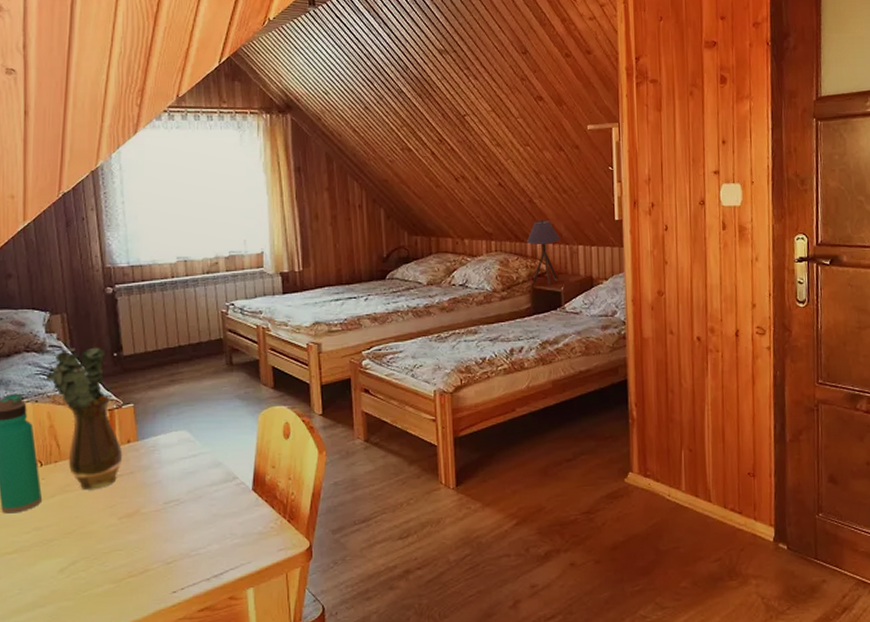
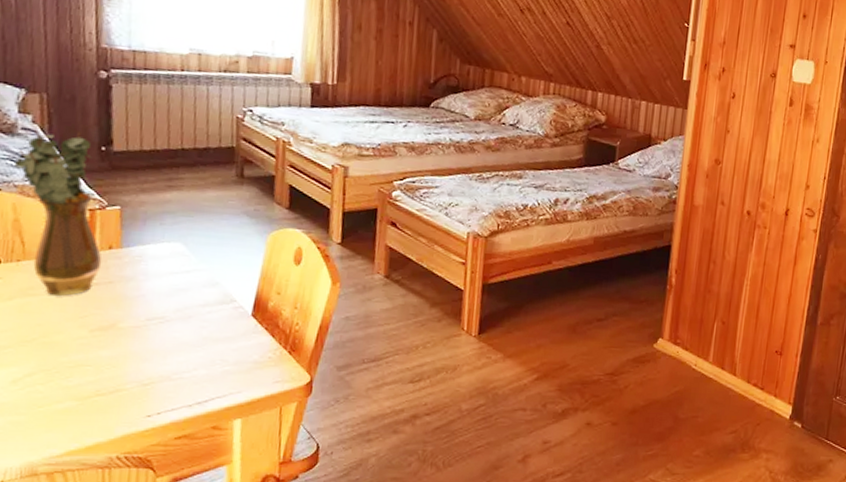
table lamp: present [526,220,560,286] -> none [587,68,624,139]

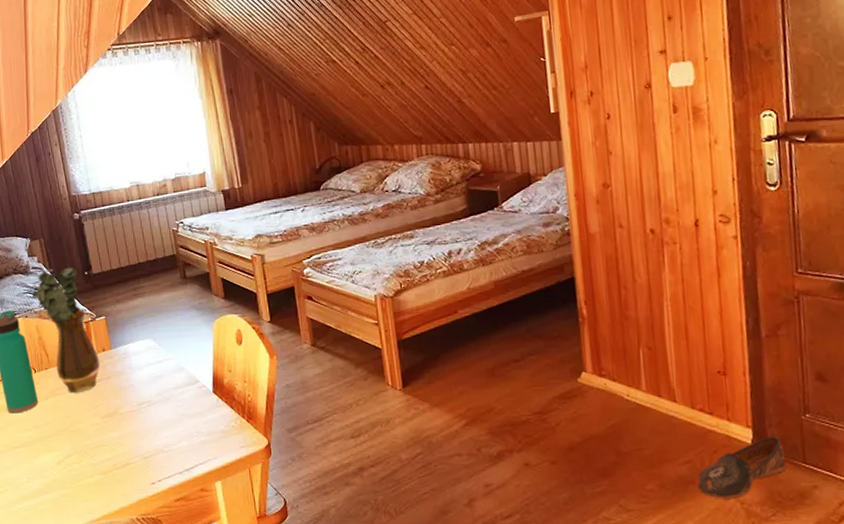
shoe: none [737,413,814,468] -> present [697,436,787,499]

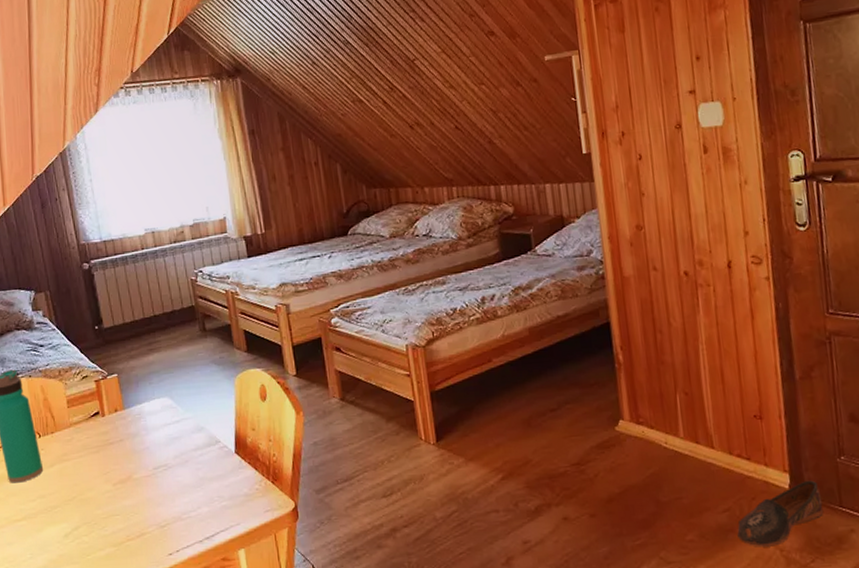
vase: present [32,263,100,393] -> none [37,317,112,458]

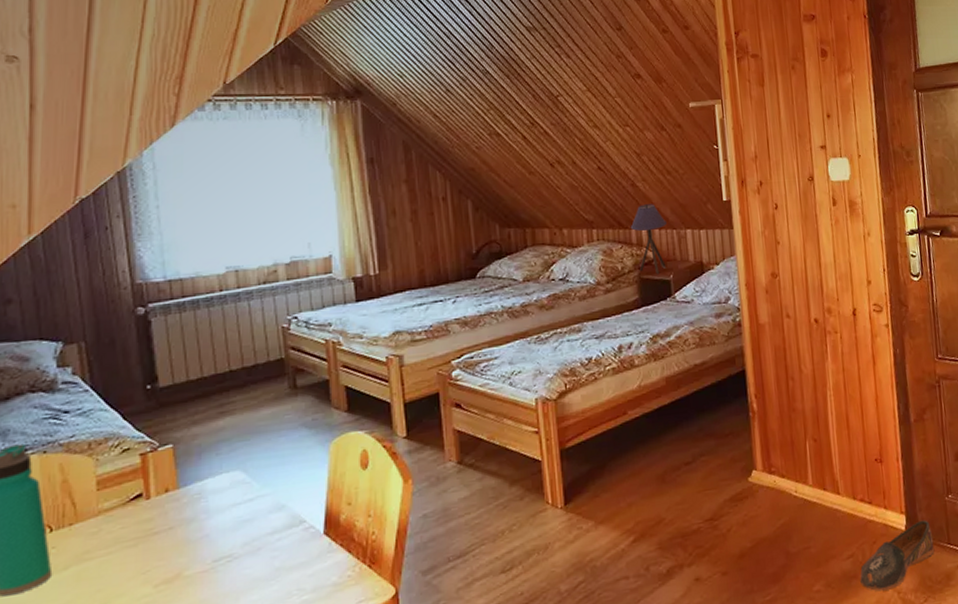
table lamp: none [488,160,526,229] -> present [630,204,667,275]

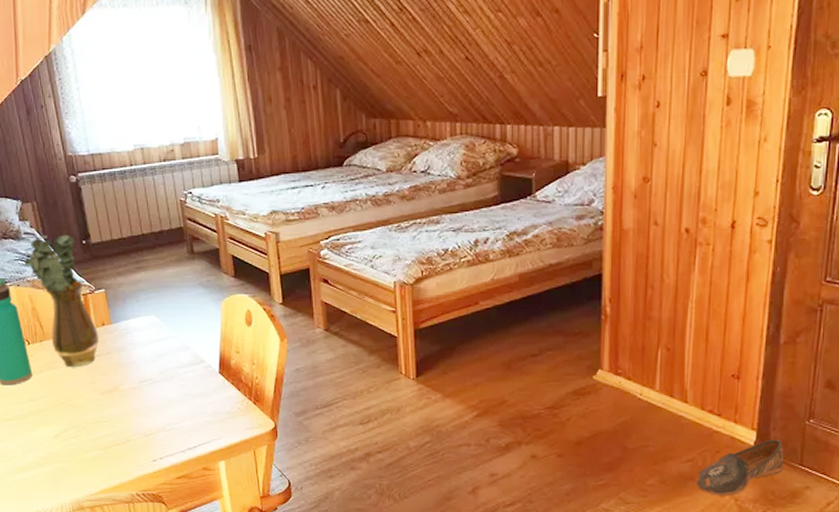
vase: none [58,375,160,555] -> present [24,231,100,367]
table lamp: present [630,204,667,275] -> none [495,98,533,172]

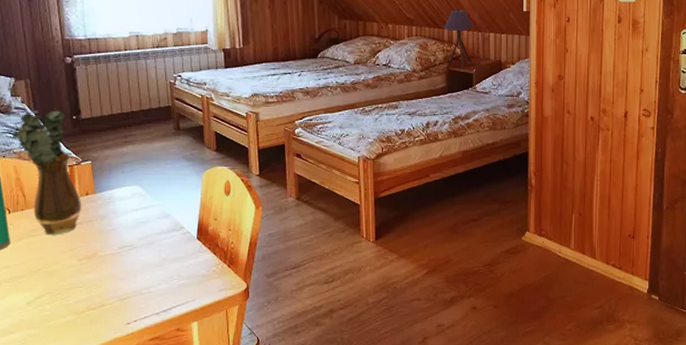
table lamp: none [495,98,533,172] -> present [443,9,474,68]
shoe: present [697,439,784,496] -> none [605,287,670,337]

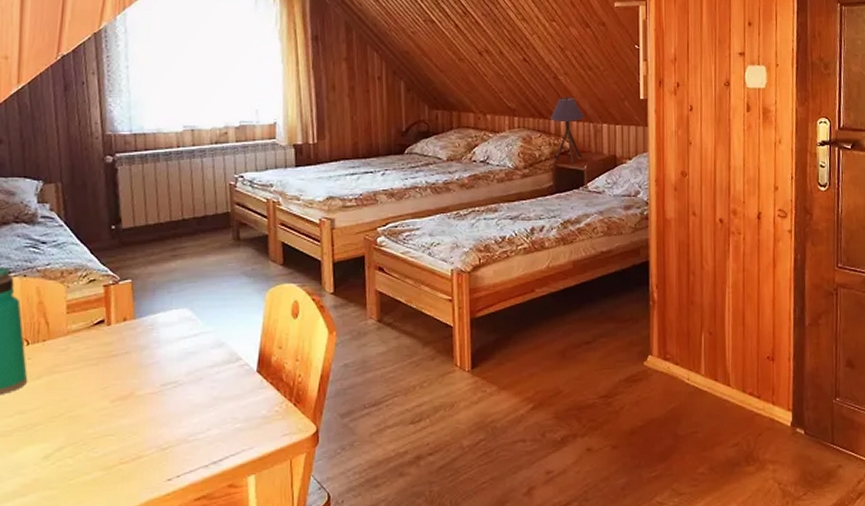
vase: present [13,106,82,234] -> none [37,214,118,370]

